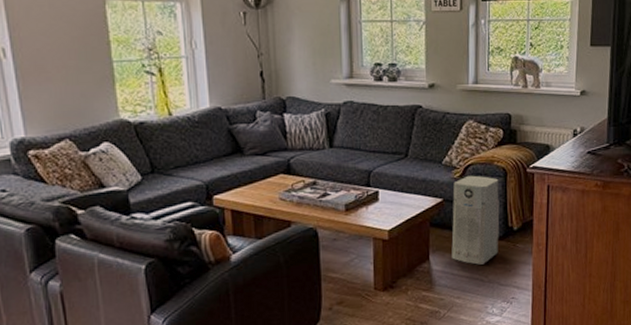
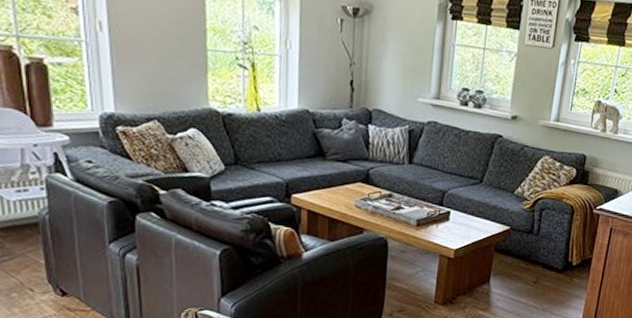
air purifier: present [451,175,500,265] -> none [511,208,566,293]

